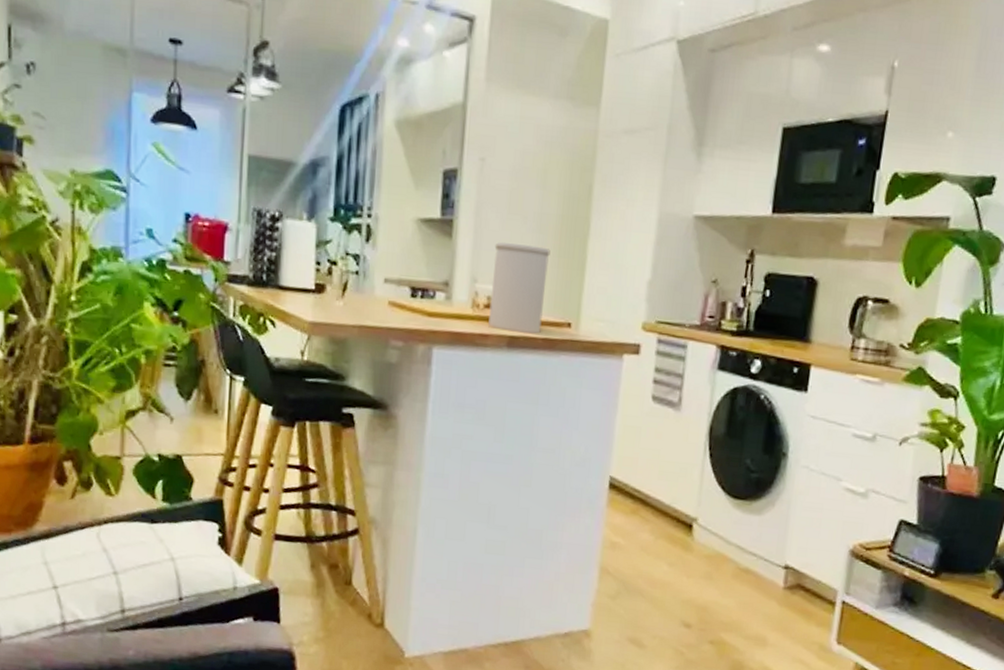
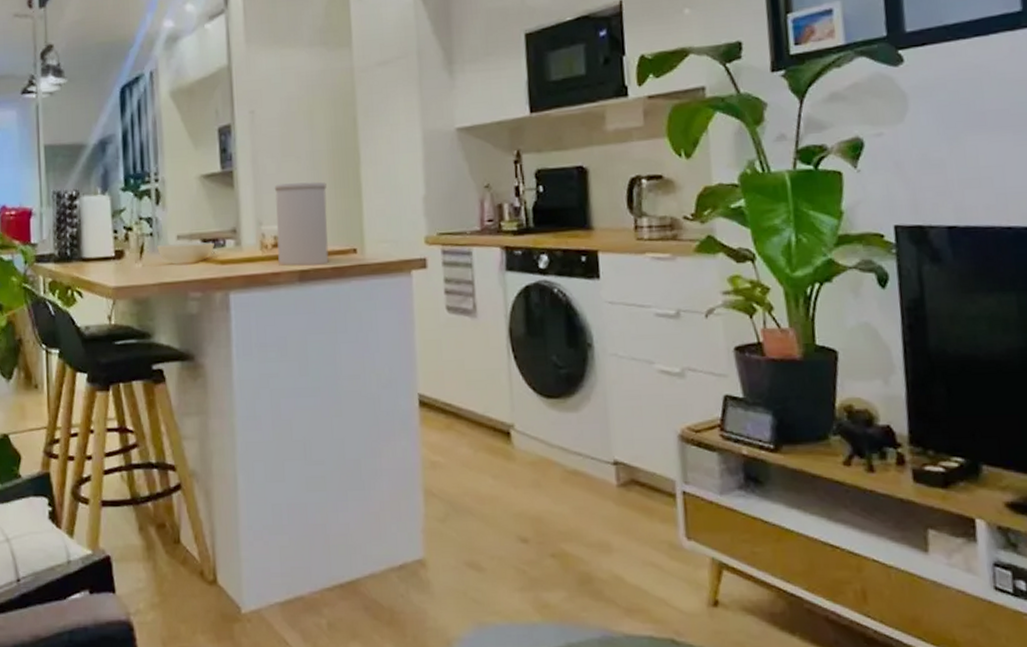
bowl: none [360,285,425,312] -> present [156,242,215,266]

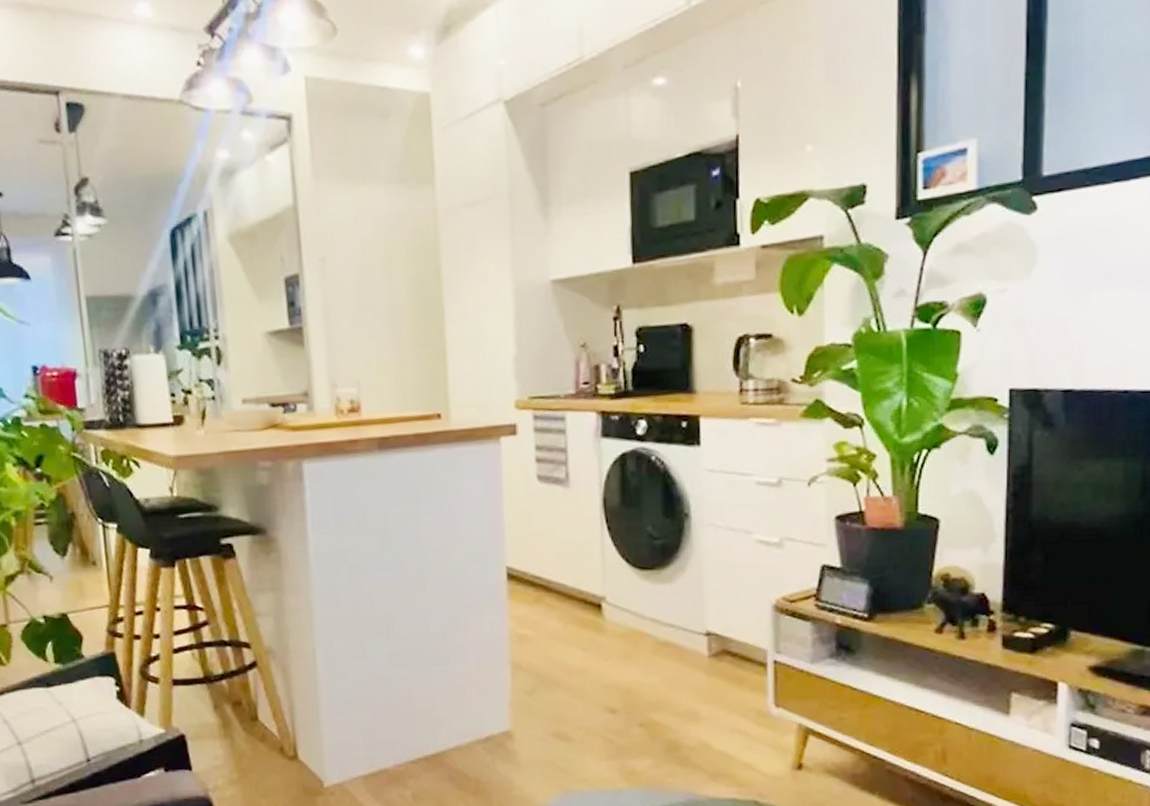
canister: present [274,181,329,267] -> none [349,339,411,433]

